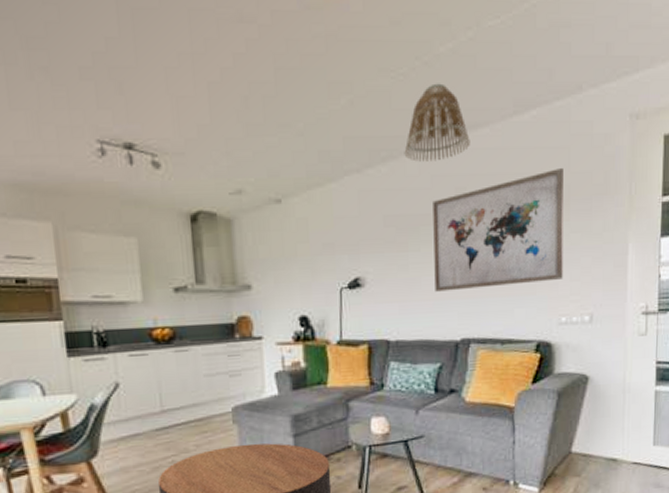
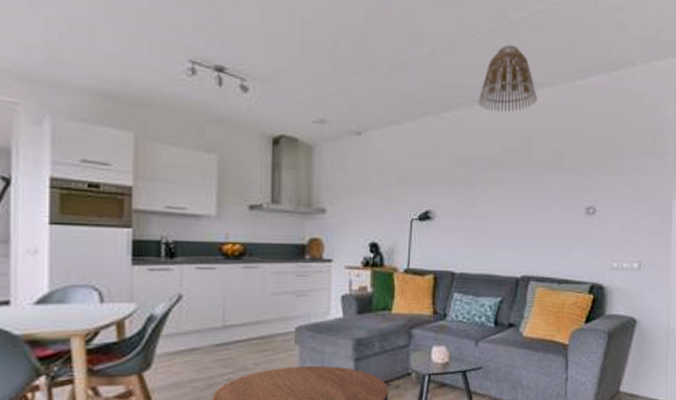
wall art: present [433,168,563,292] -> none [499,129,618,231]

